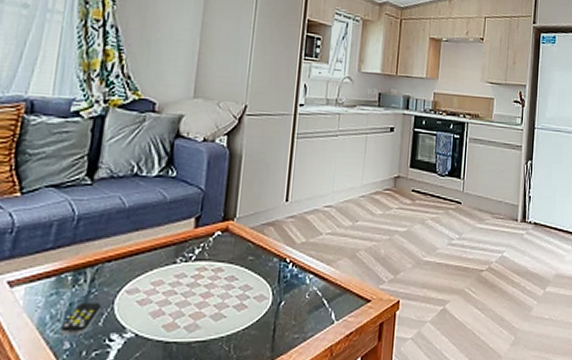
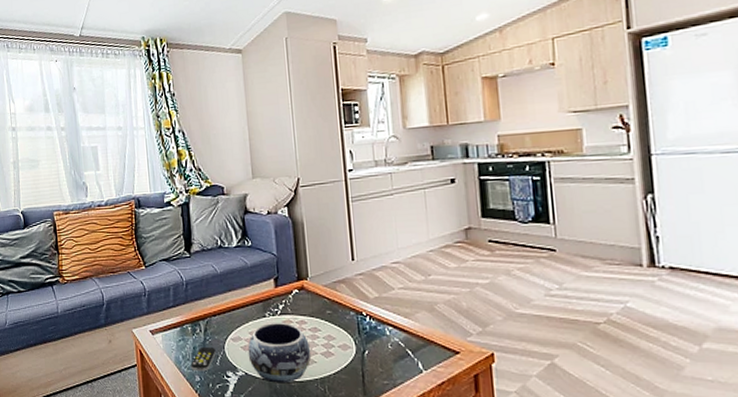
decorative bowl: none [143,271,223,345] -> present [248,323,311,383]

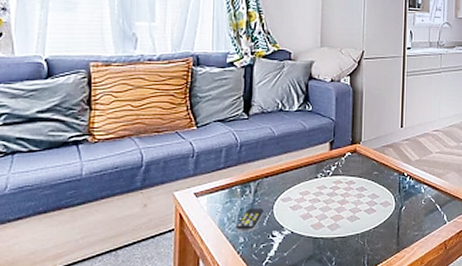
decorative bowl: present [248,323,311,383] -> none [296,183,356,240]

